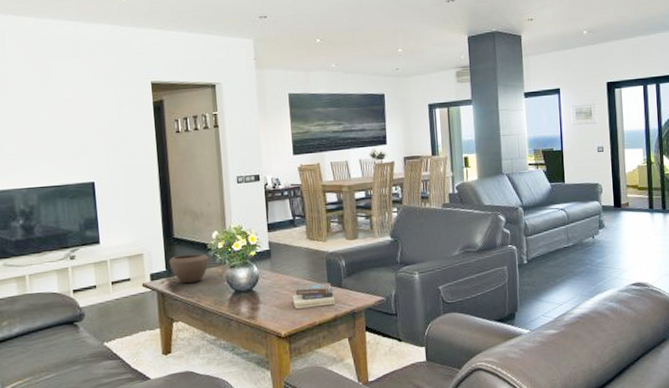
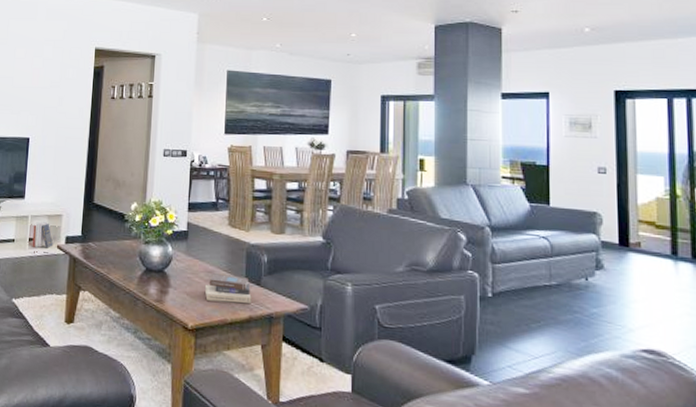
books: none [114,261,138,290] -> present [32,219,53,248]
bowl: present [169,254,210,284] -> none [85,222,125,253]

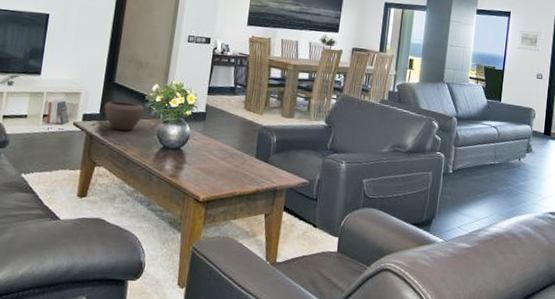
bowl: none [85,222,125,253] -> present [104,101,145,131]
books: present [204,273,252,304] -> none [217,152,260,179]

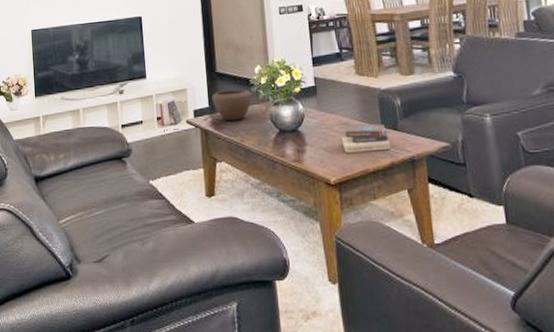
books: none [217,152,260,179] -> present [341,124,391,153]

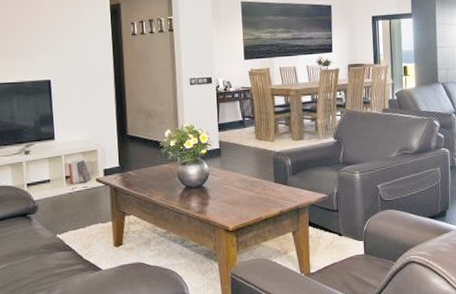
bowl: present [212,89,253,122] -> none [122,151,162,179]
books: present [341,124,391,153] -> none [240,180,281,204]

